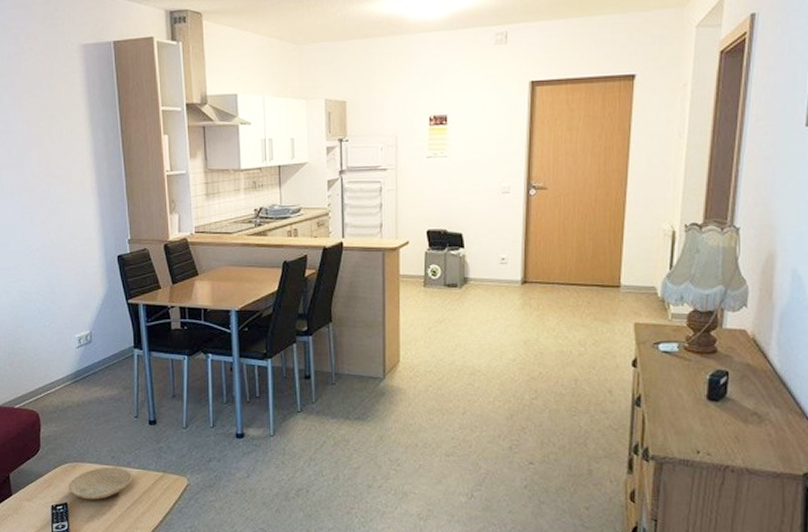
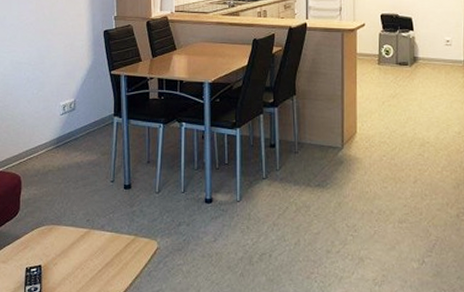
plate: present [68,467,132,500] -> none [43,230,105,263]

